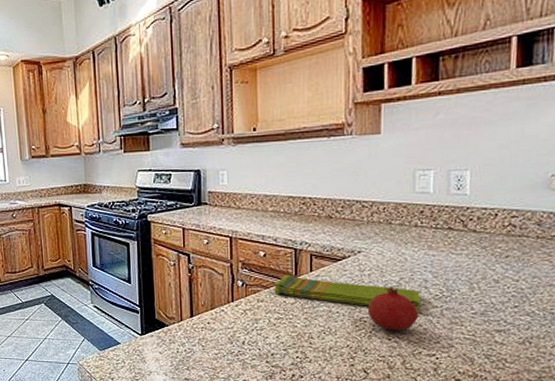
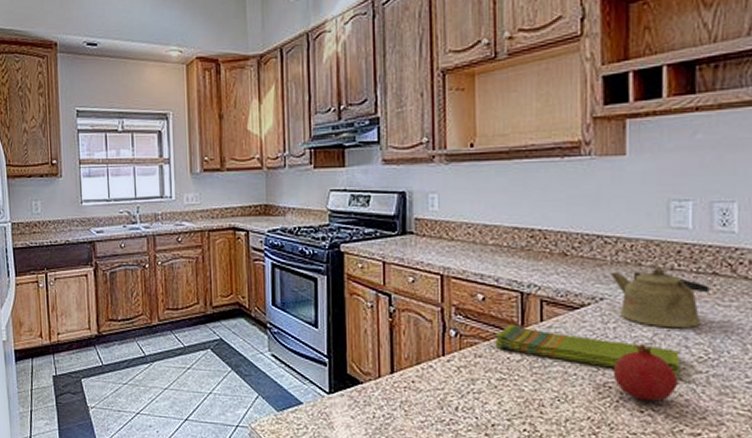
kettle: none [366,225,446,273] -> present [610,267,710,329]

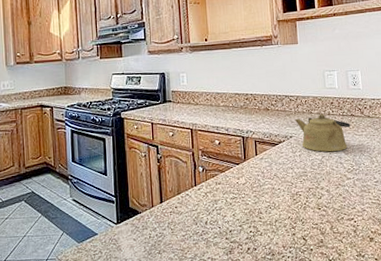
dish towel: present [495,324,679,378] -> none [228,159,338,184]
fruit: present [613,343,679,402] -> none [301,163,339,201]

